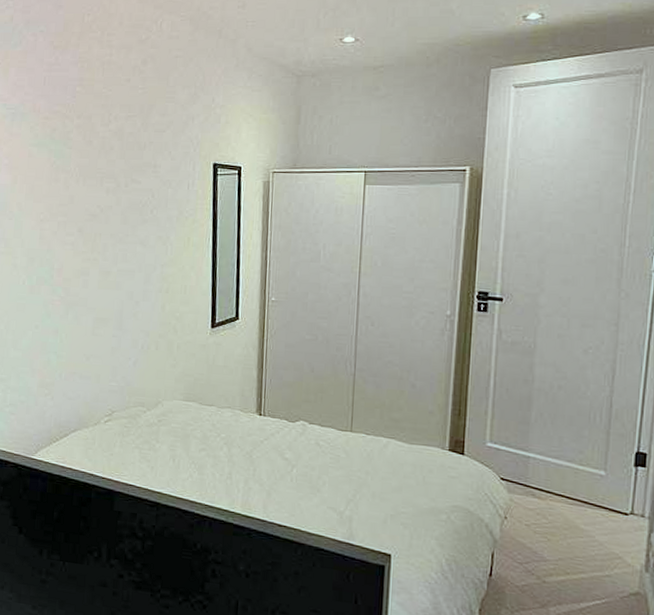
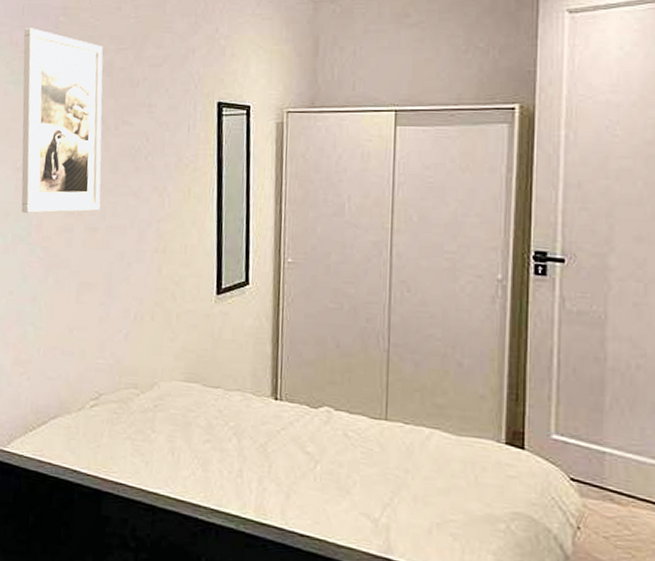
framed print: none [44,97,115,259] -> present [21,28,103,213]

